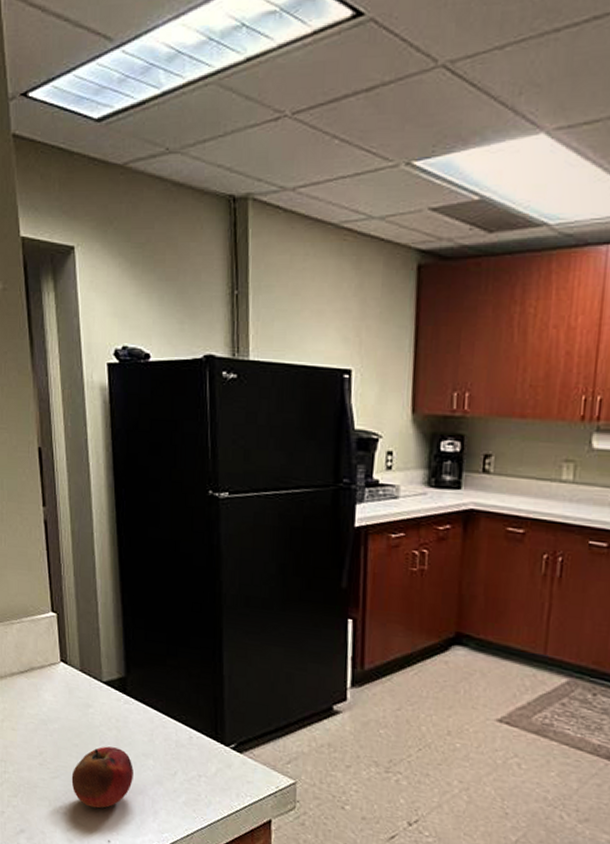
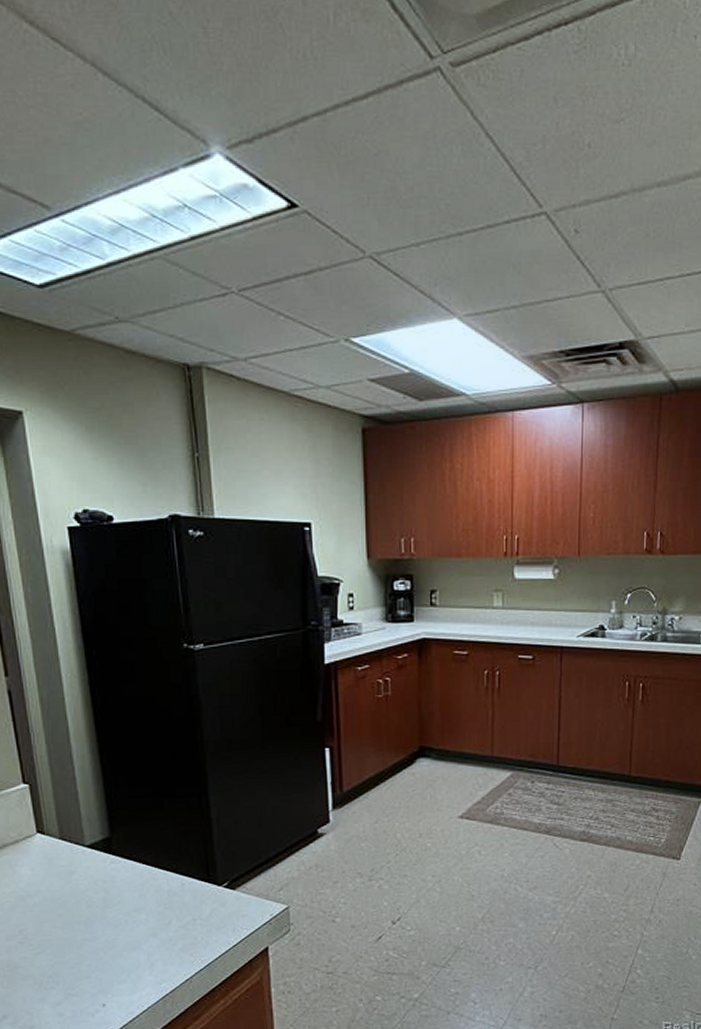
fruit: present [71,746,133,809] -> none [57,909,126,975]

